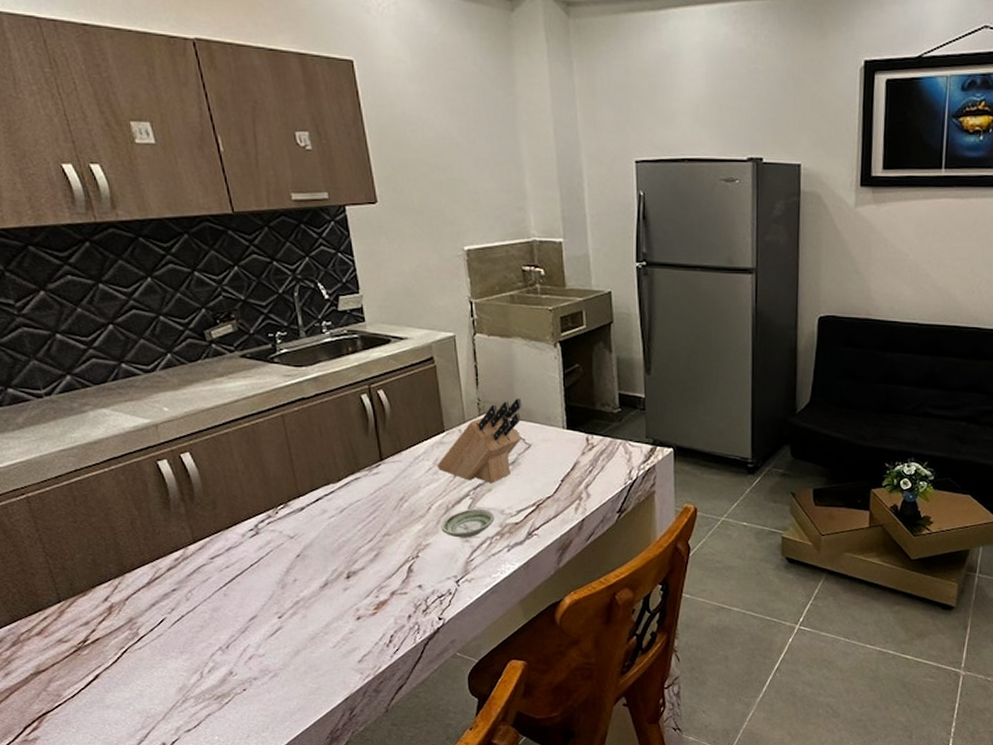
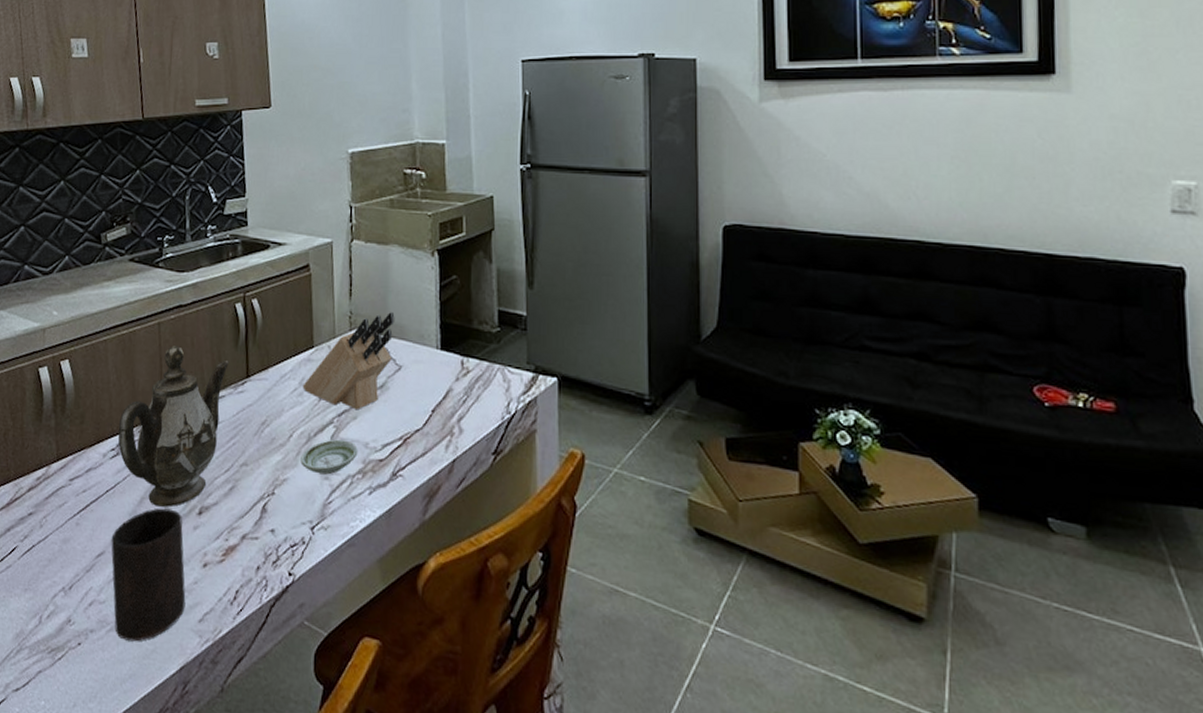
teapot: none [253,435,361,575] -> present [118,345,229,508]
cup: none [262,576,344,683] -> present [111,508,186,642]

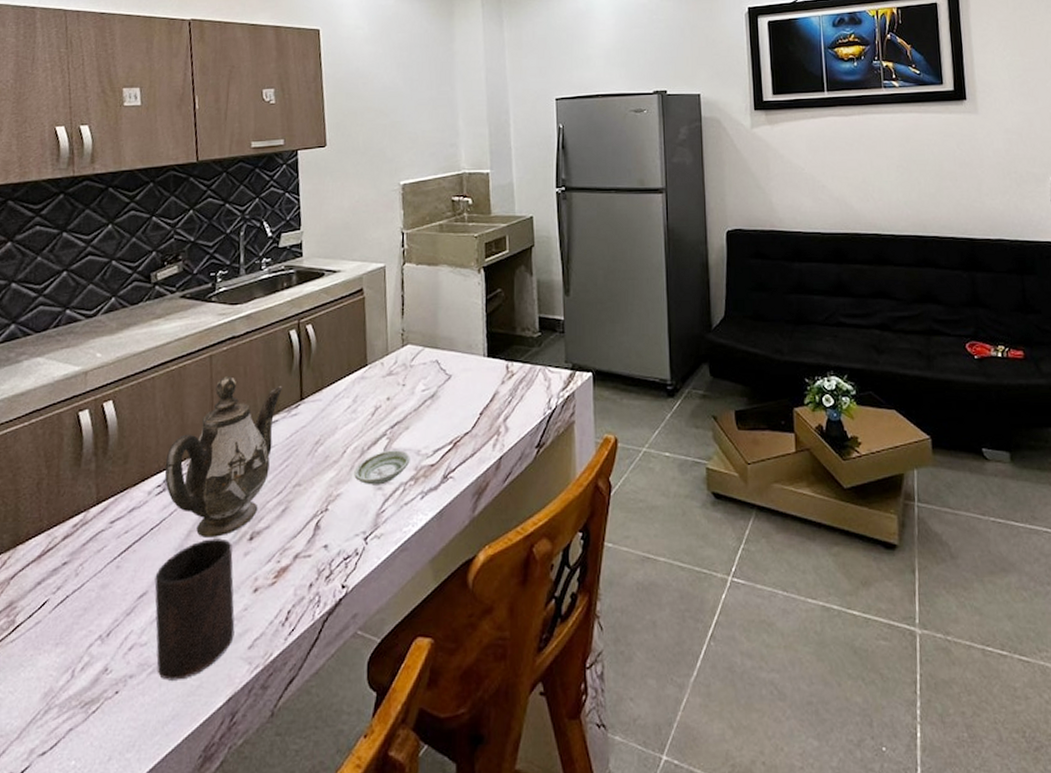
knife block: present [302,312,395,409] -> none [356,327,445,420]

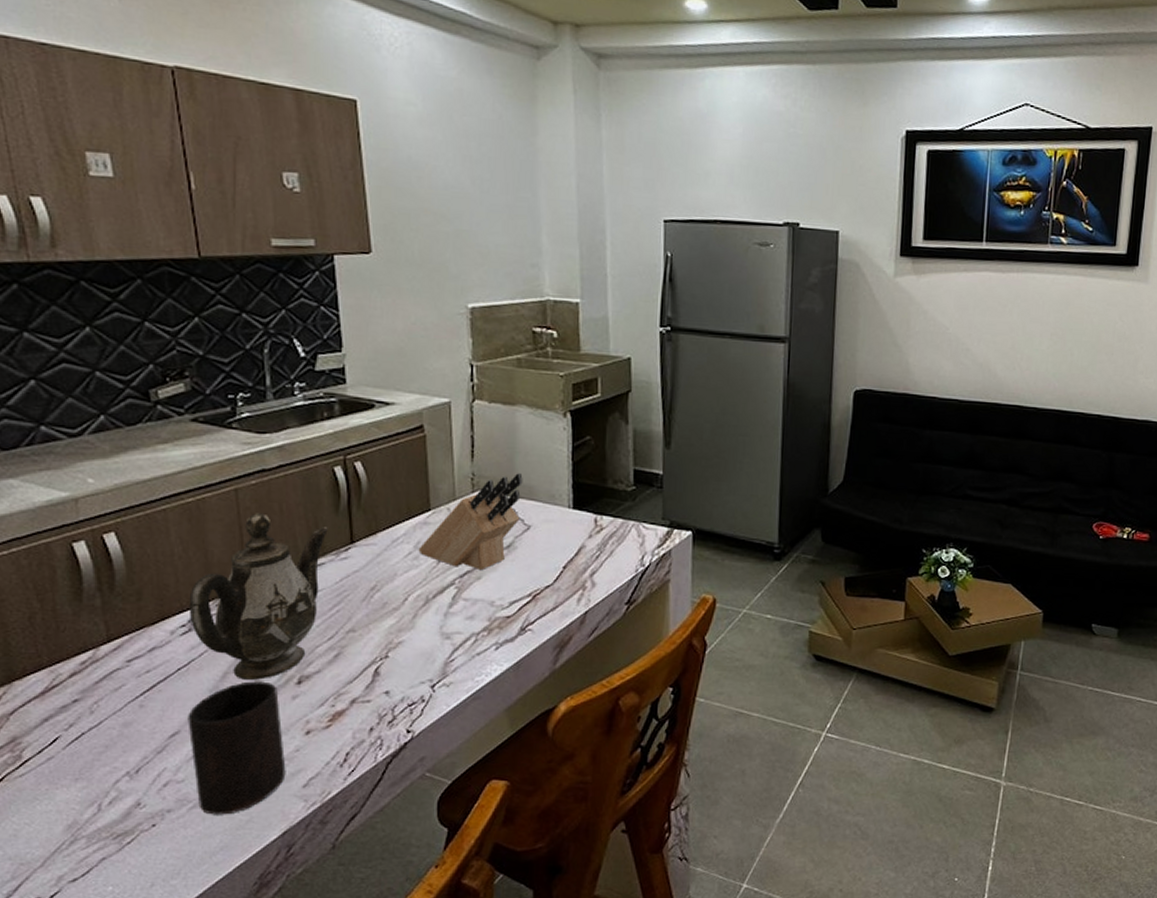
saucer: present [354,450,410,485] -> none [418,600,483,634]
knife block: none [356,327,445,420] -> present [418,473,523,569]

